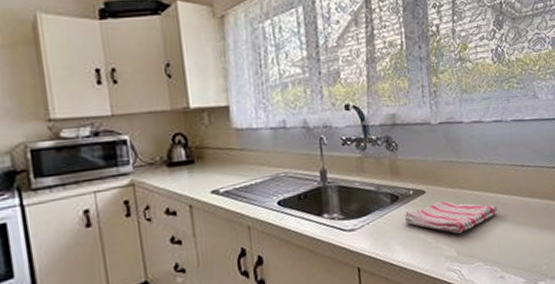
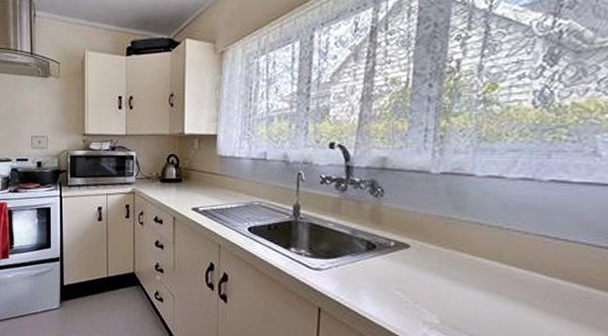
dish towel: present [404,200,498,234] -> none [379,259,508,300]

